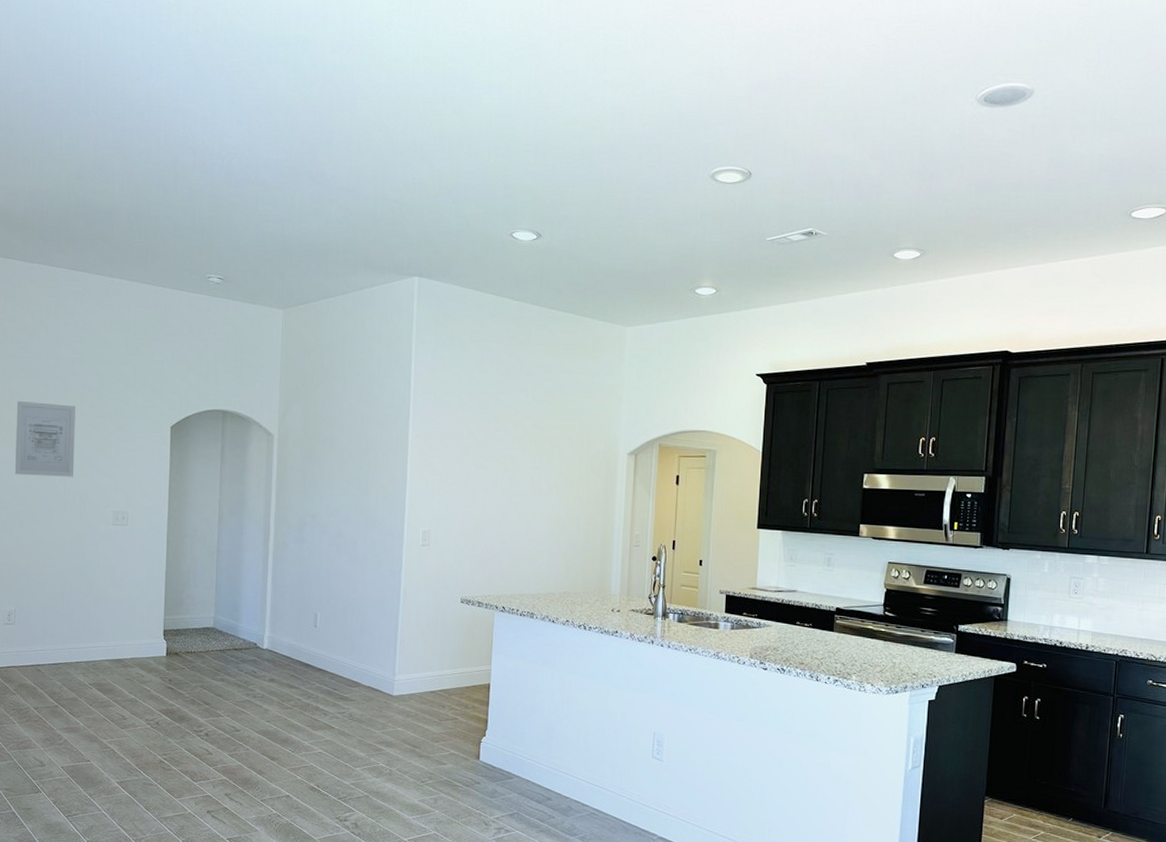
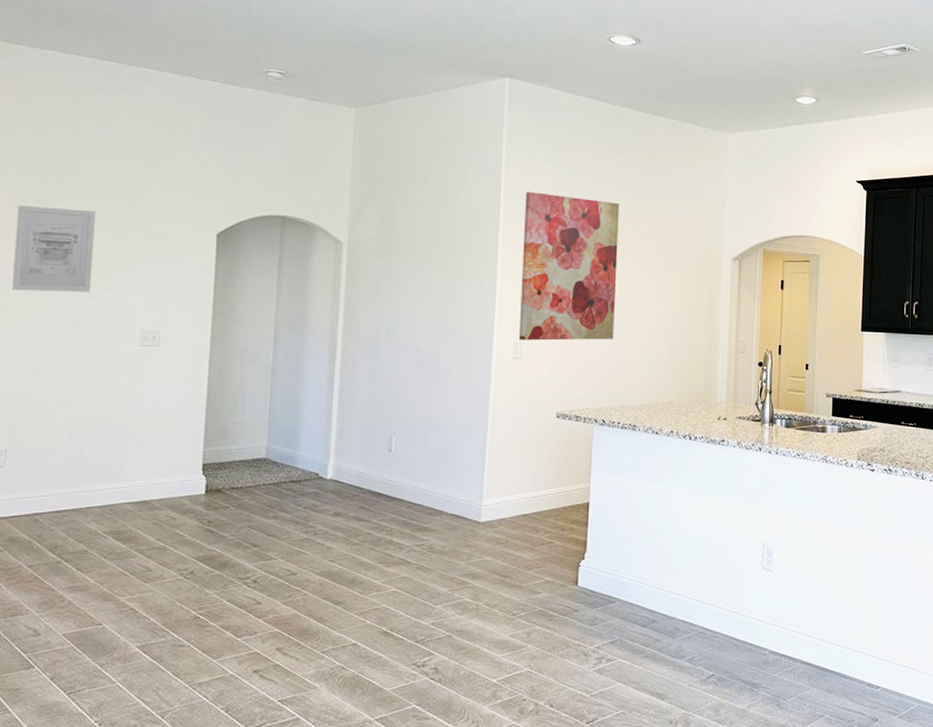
wall art: none [426,387,520,531] -> present [518,192,619,341]

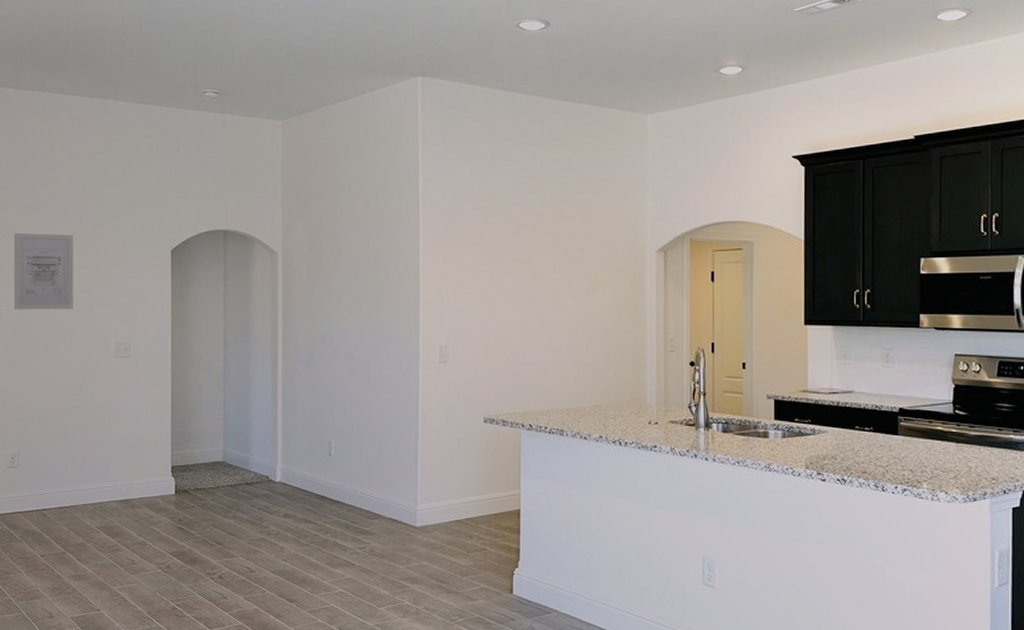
wall art: present [518,192,619,341] -> none [443,192,537,344]

